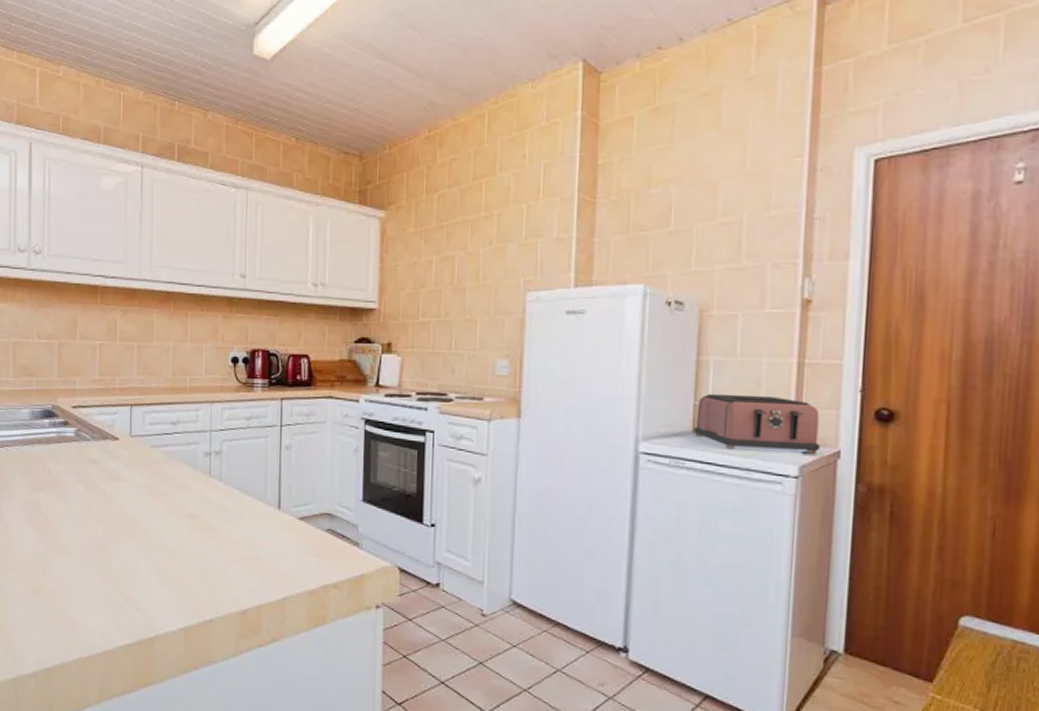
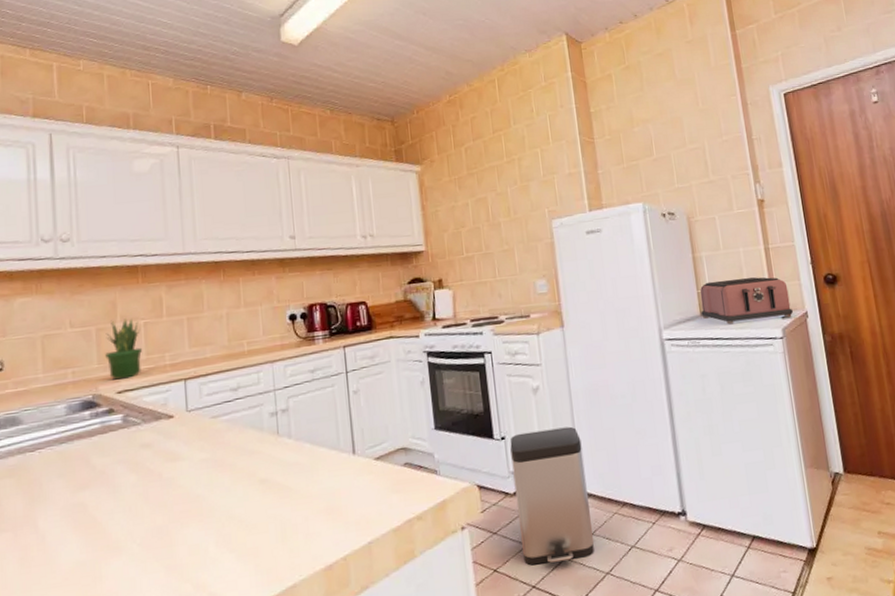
planter: none [65,336,97,395] -> present [105,318,143,380]
pedal bin: none [435,524,519,668] -> present [510,426,595,566]

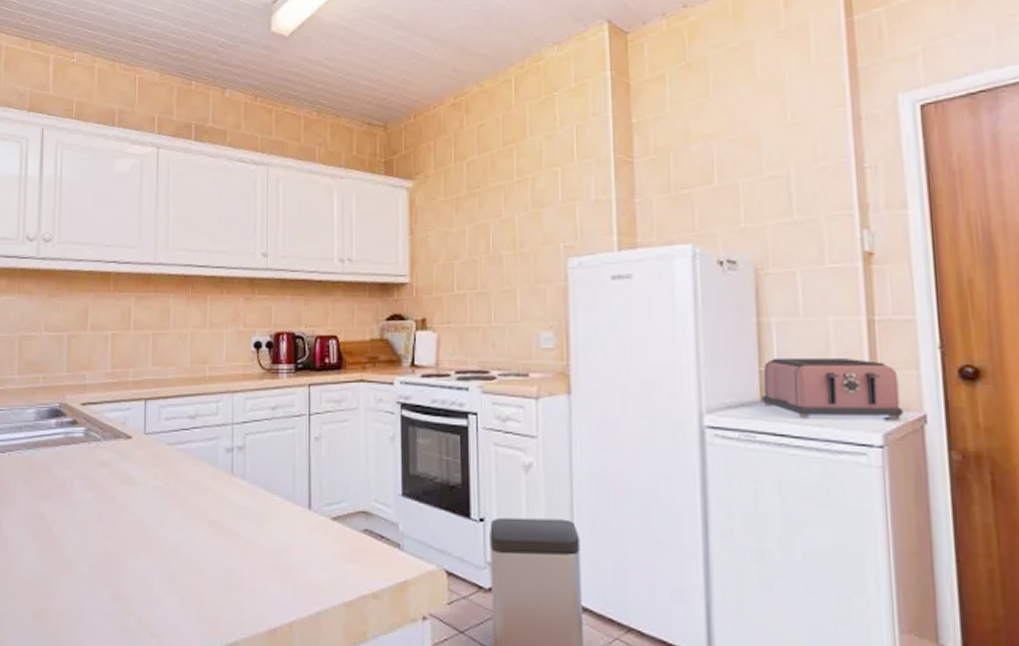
planter: present [105,318,143,380] -> none [74,327,109,391]

